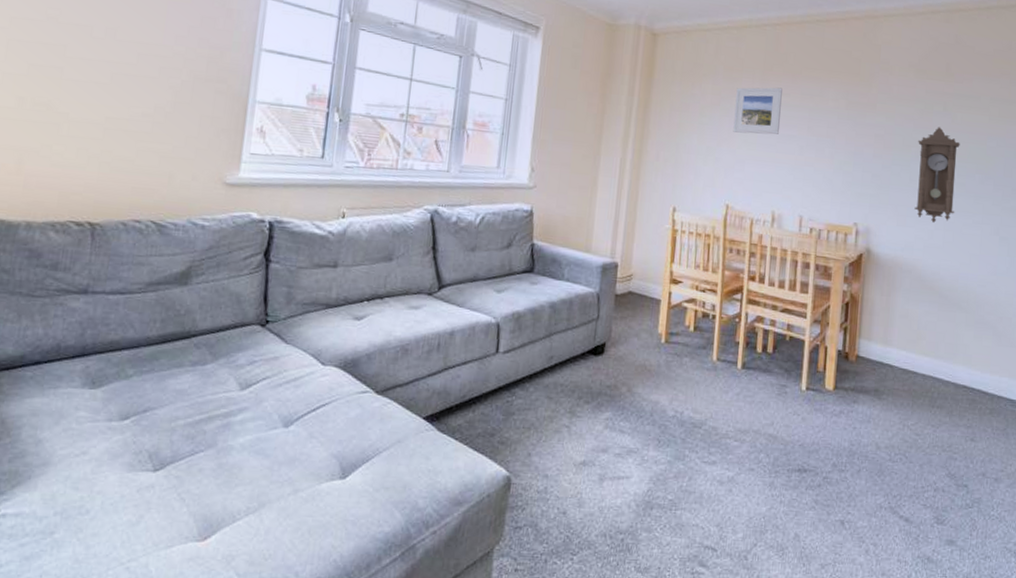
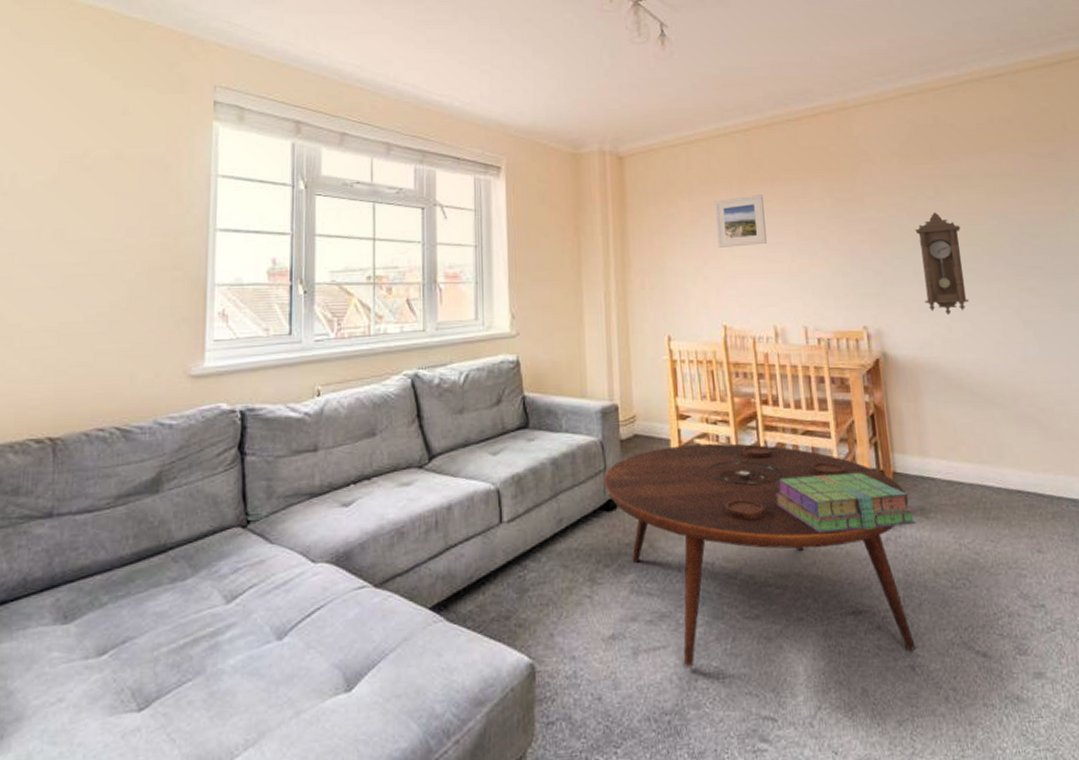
coffee table: none [595,306,866,508] -> present [604,443,916,668]
stack of books: none [746,347,870,403] -> present [774,472,917,534]

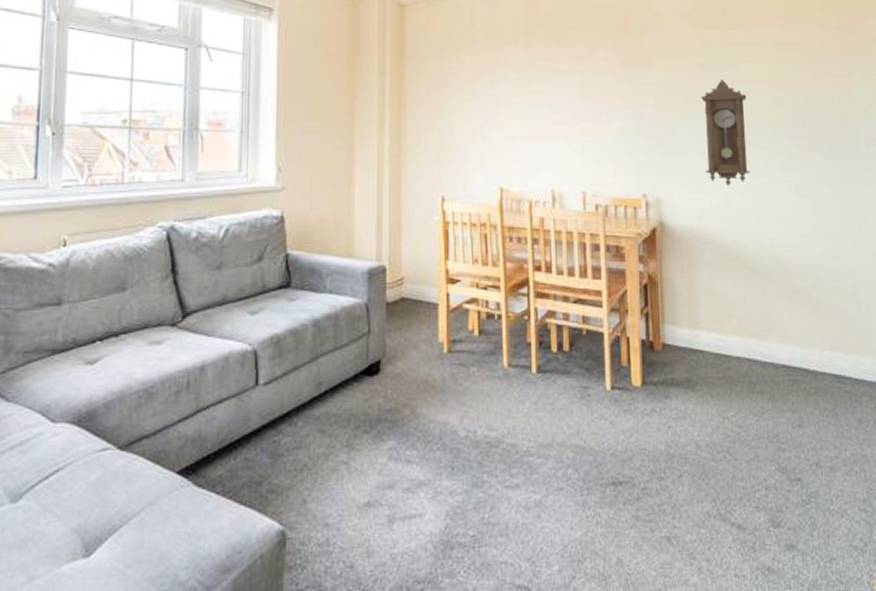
coffee table: present [604,443,916,668] -> none [367,309,676,536]
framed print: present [715,194,768,248] -> none [498,52,551,106]
stack of books: present [774,472,917,534] -> none [541,342,683,404]

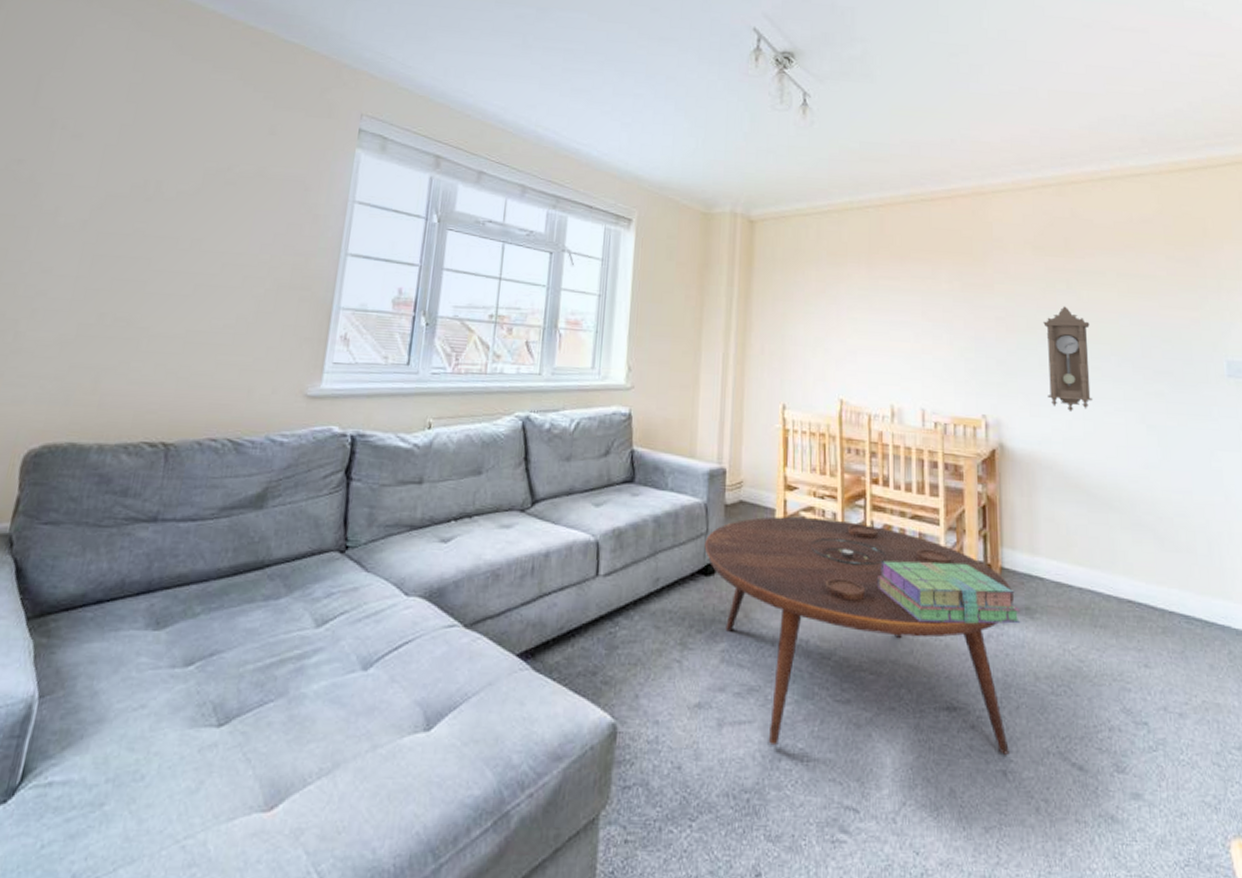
coffee table: none [367,309,676,536] -> present [704,516,1015,755]
stack of books: none [541,342,683,404] -> present [876,560,1021,624]

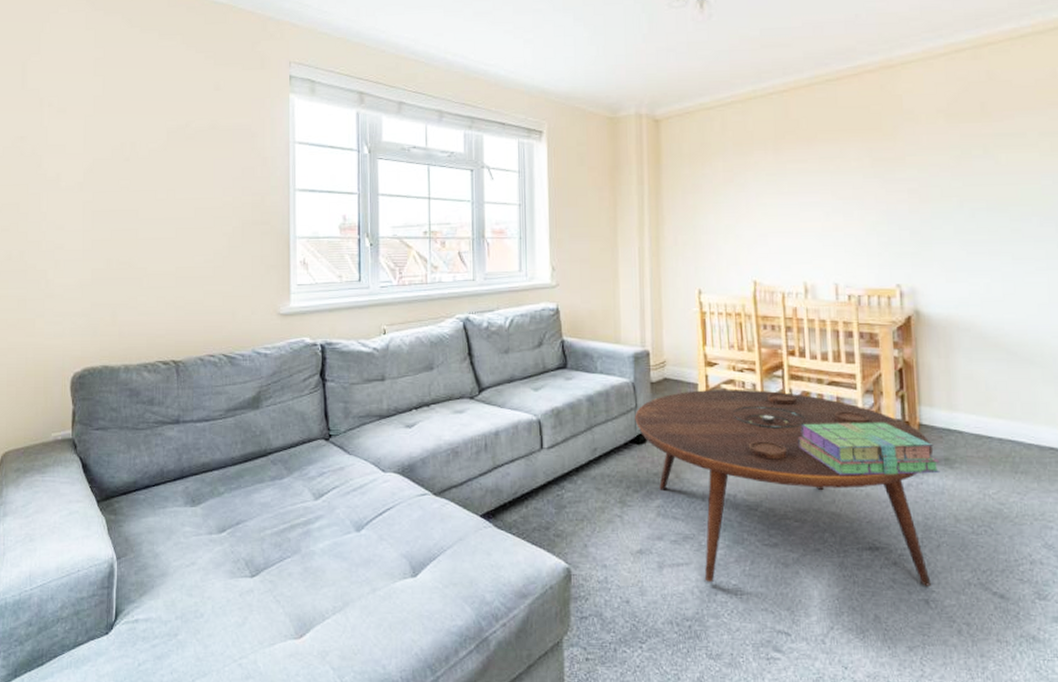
pendulum clock: present [1043,306,1094,411] -> none [958,172,1013,274]

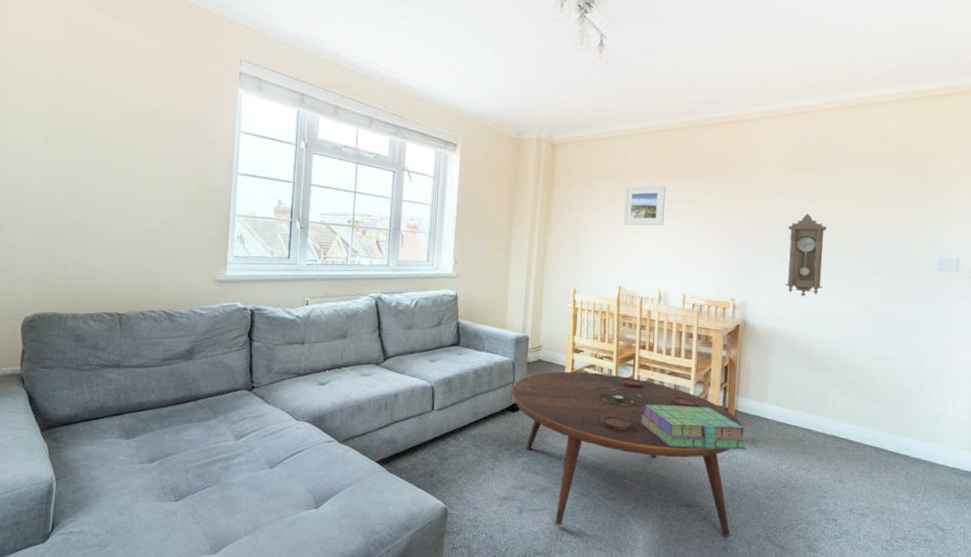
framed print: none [749,155,801,207] -> present [623,185,666,226]
pendulum clock: none [958,172,1013,274] -> present [785,213,827,297]

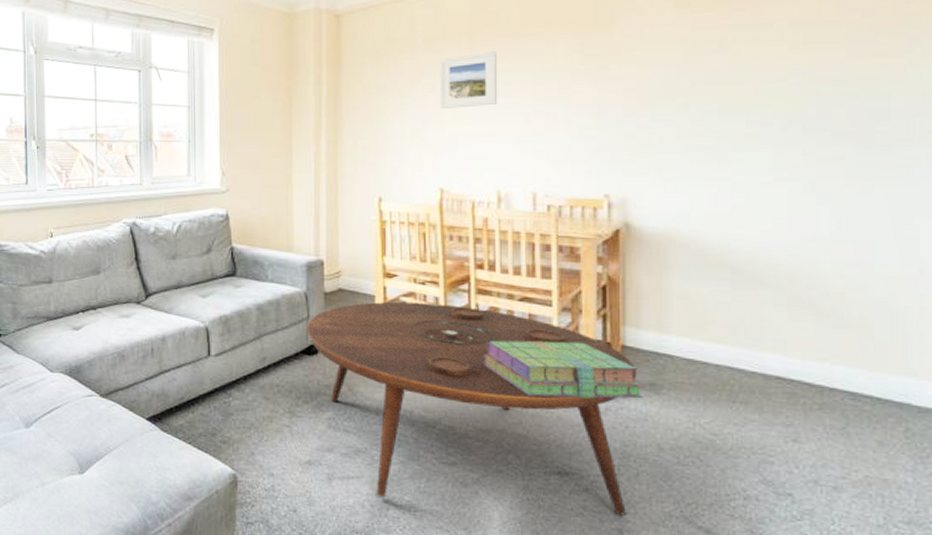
pendulum clock: present [785,213,827,297] -> none [685,68,747,185]

